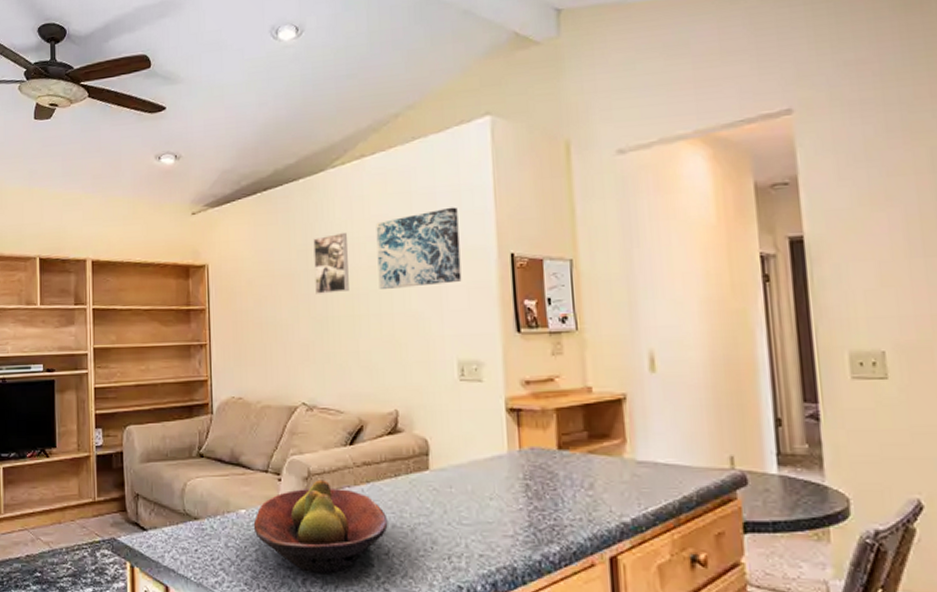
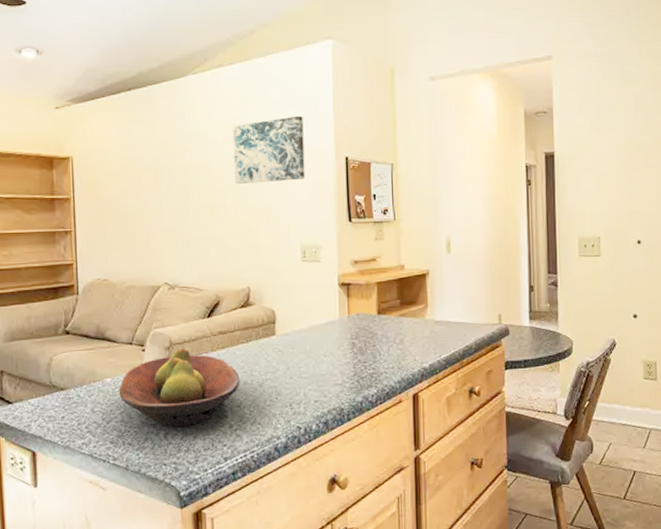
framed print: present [313,232,349,294] -> none [175,132,208,187]

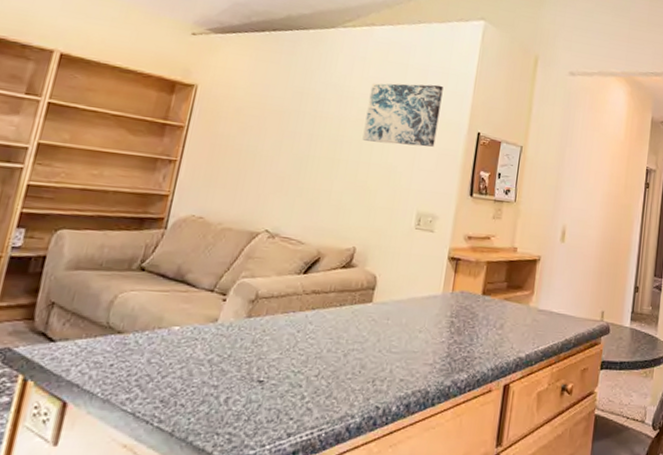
fruit bowl: present [118,348,240,427] -> none [184,303,325,392]

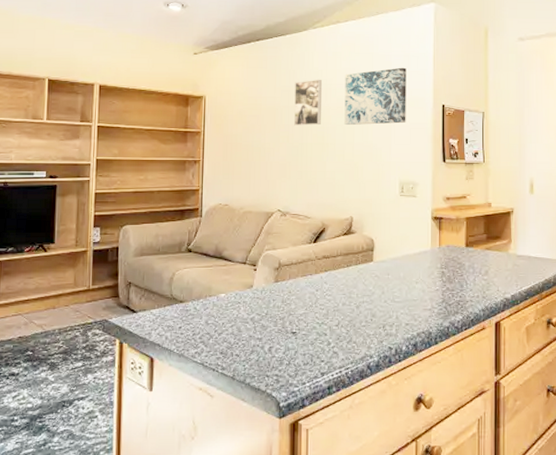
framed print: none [302,83,344,137] -> present [294,79,322,126]

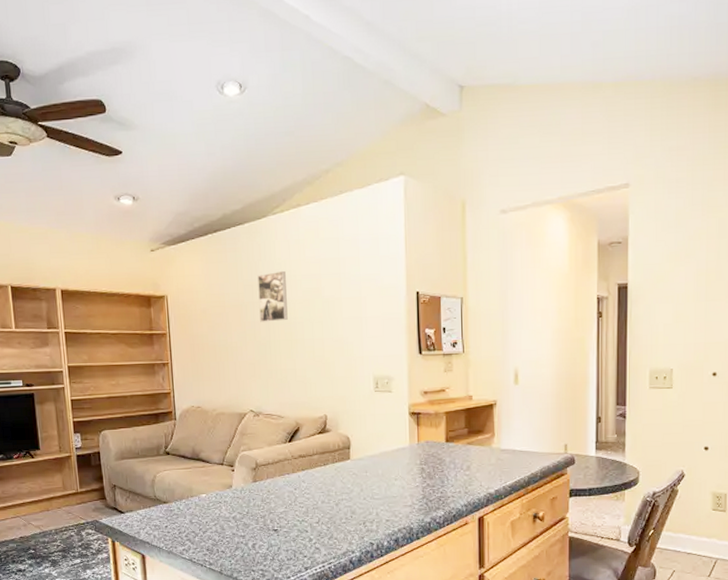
wall art: present [344,67,407,125] -> none [309,252,378,319]

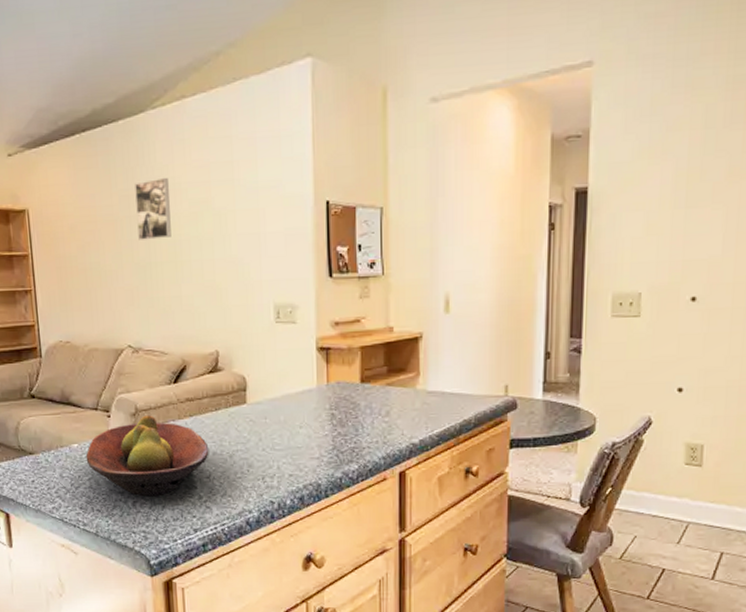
fruit bowl: none [212,469,319,539] -> present [86,415,209,496]

